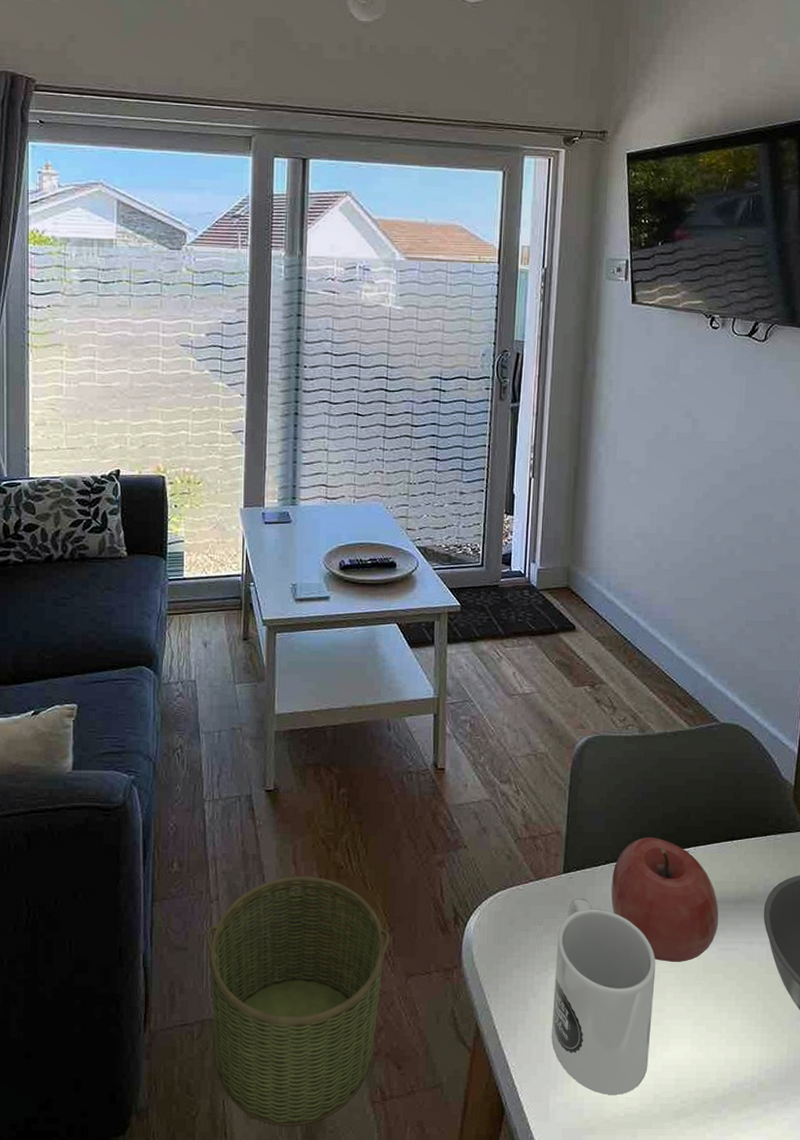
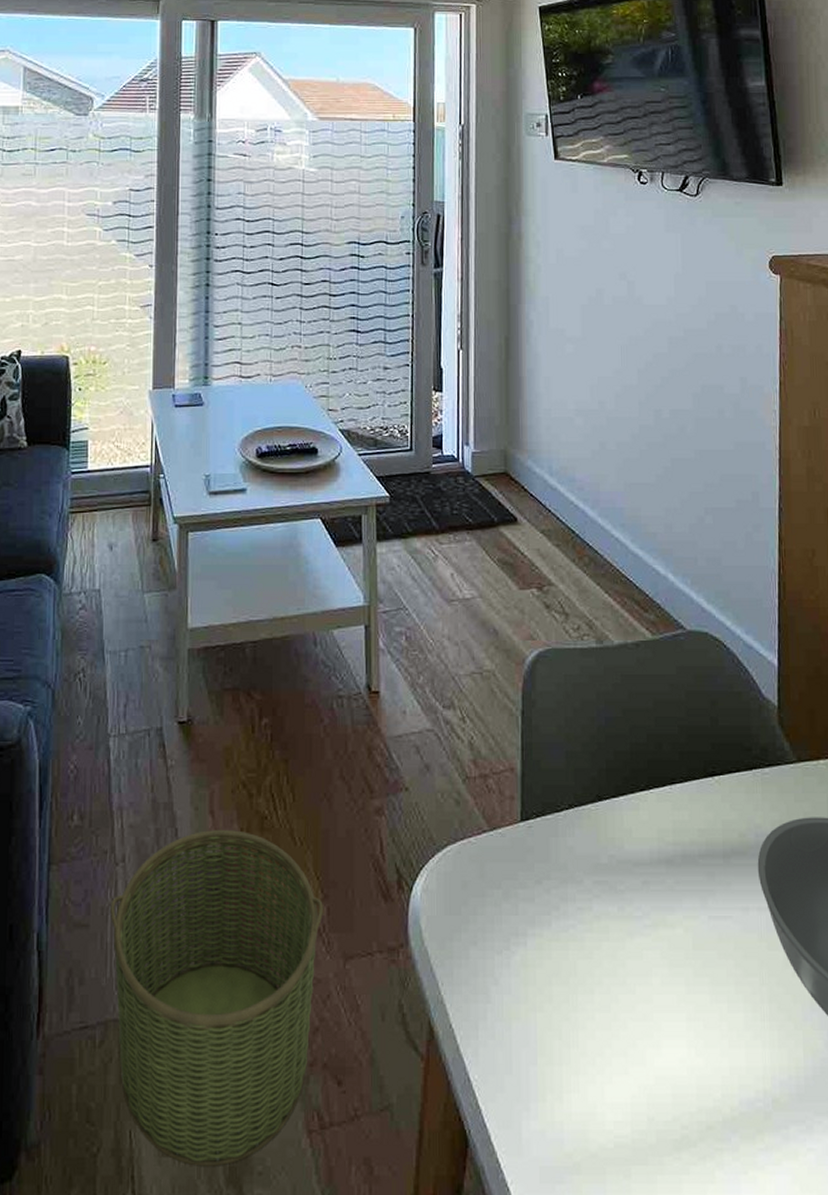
mug: present [551,899,656,1095] -> none [518,854,638,1118]
fruit: present [611,837,719,962] -> none [577,774,707,935]

